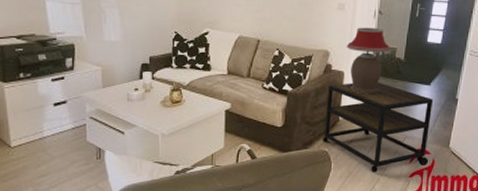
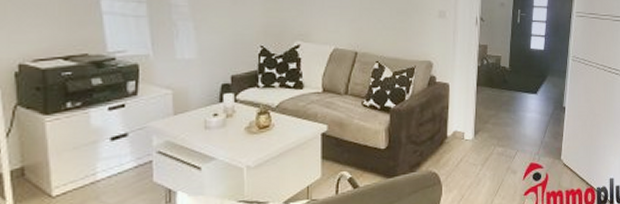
side table: present [322,82,434,173] -> none [430,93,542,193]
table lamp: present [346,27,391,94] -> none [449,35,495,107]

